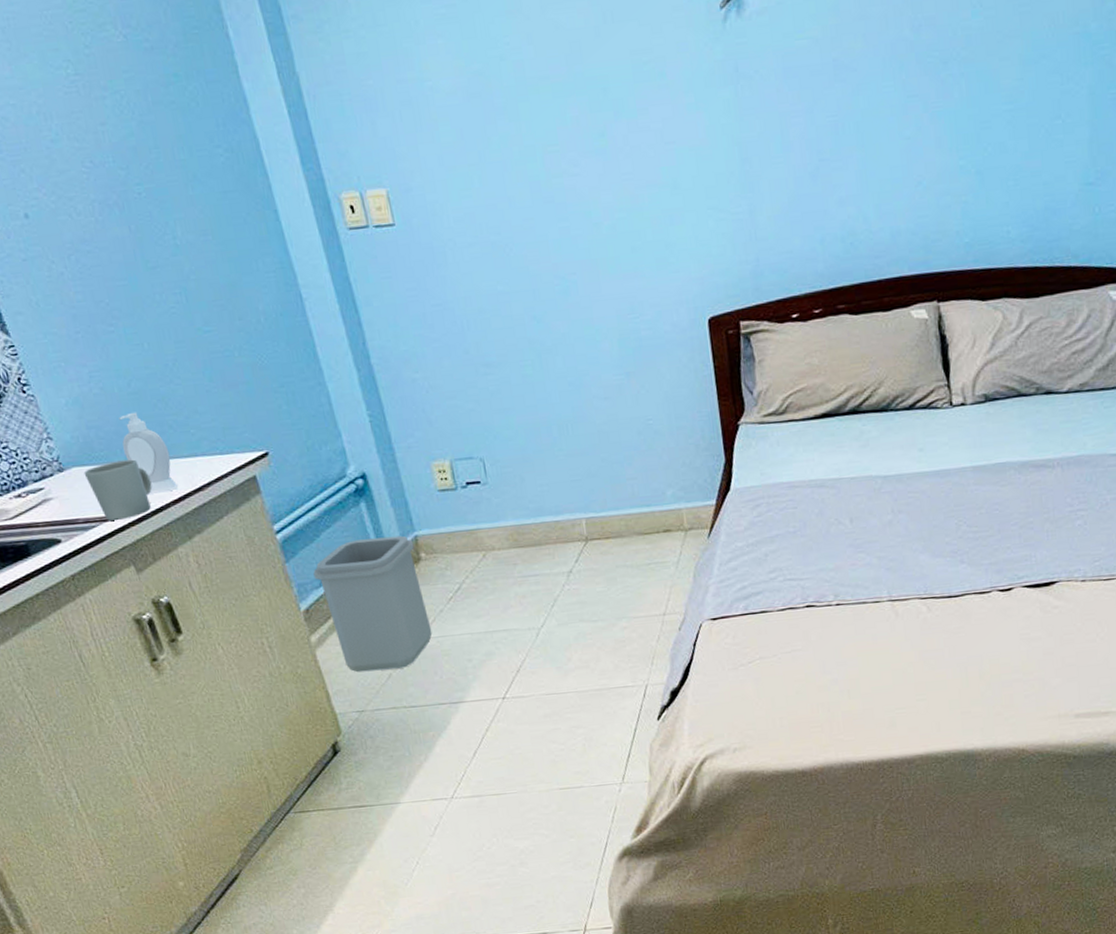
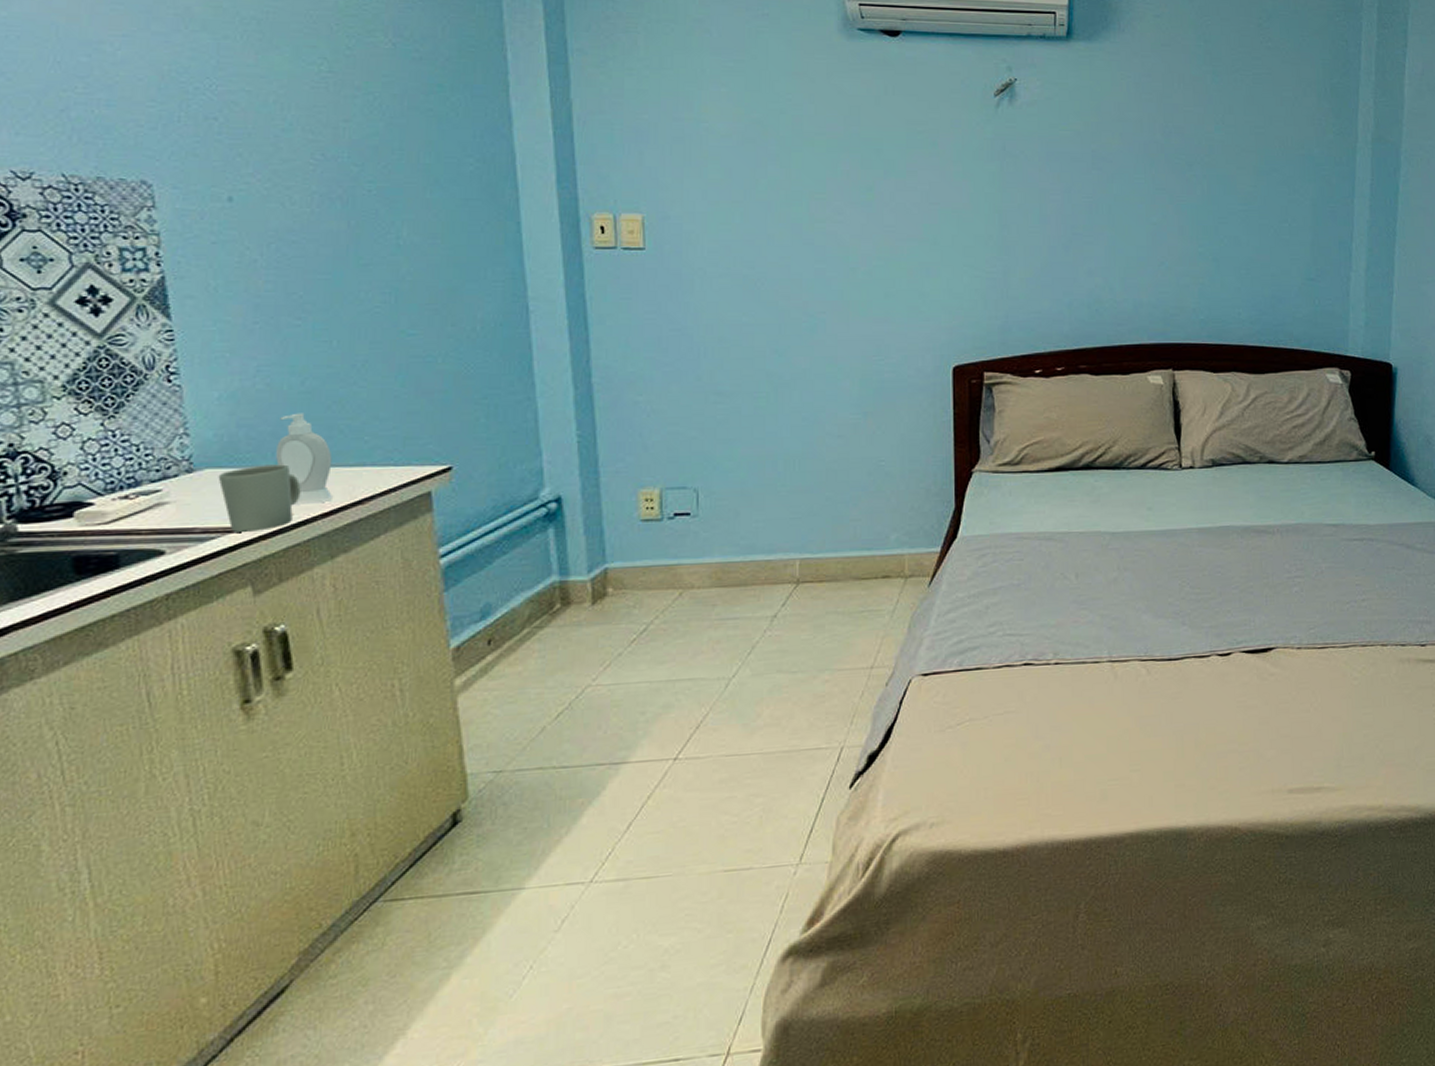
trash bin: present [313,535,433,673] -> none [475,567,605,724]

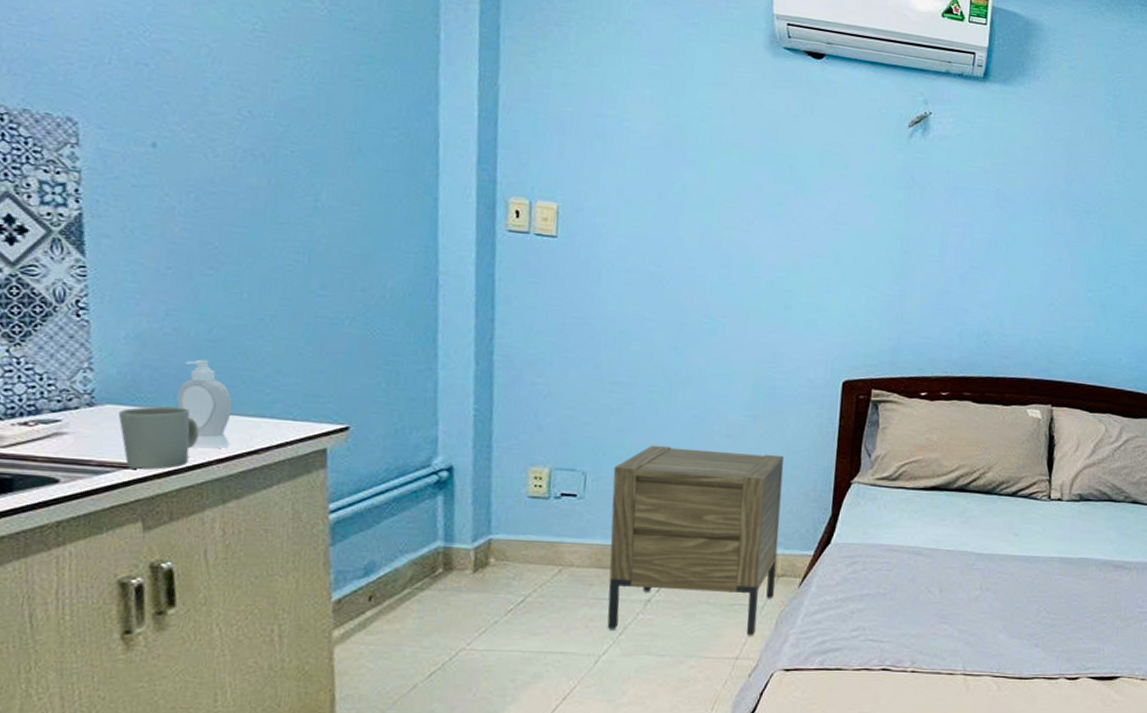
nightstand: none [725,450,905,651] -> present [607,445,784,636]

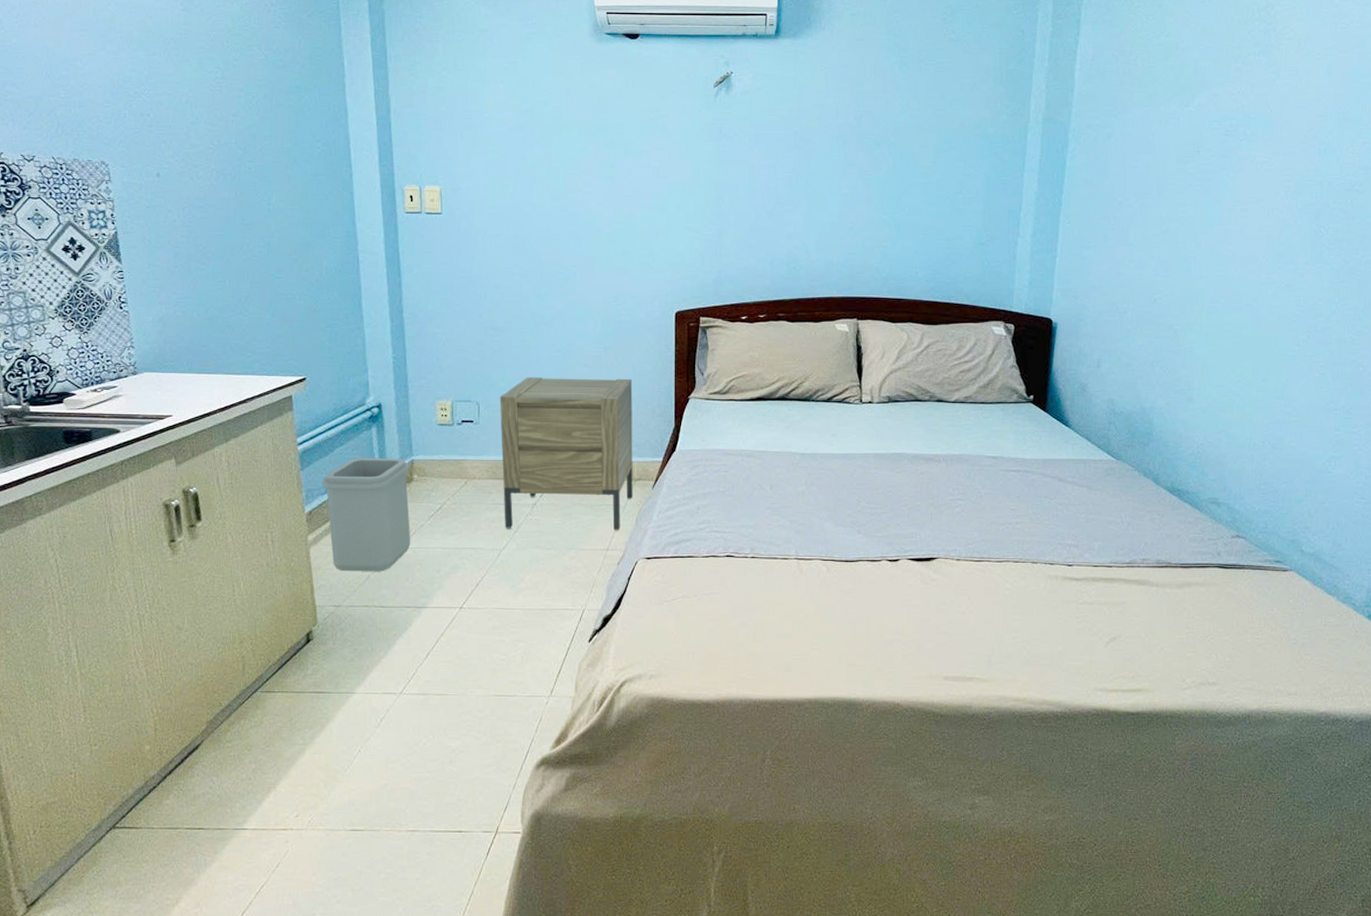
mug: present [118,406,200,471] -> none [152,371,206,420]
soap bottle: present [177,359,233,449] -> none [189,334,227,401]
trash bin: none [359,533,486,679] -> present [322,458,411,572]

